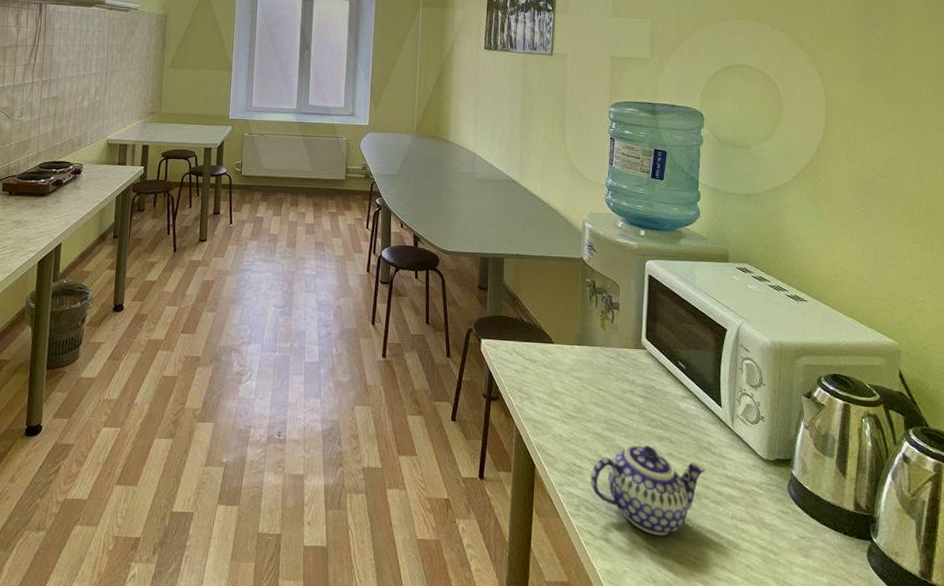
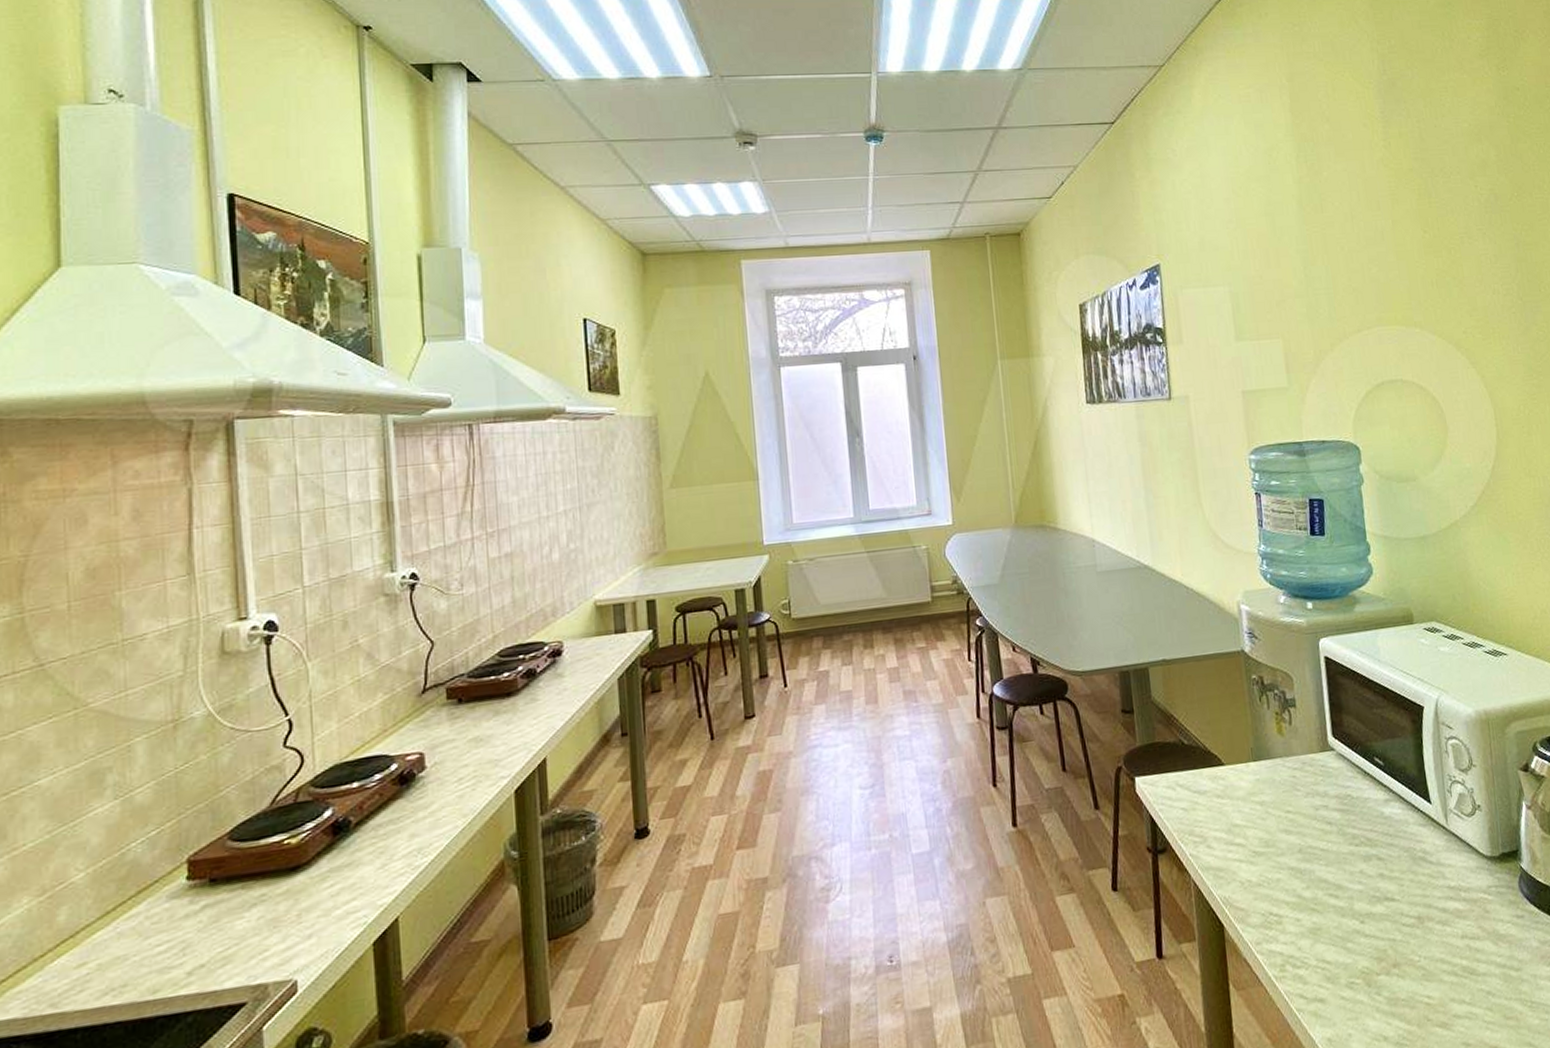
teapot: present [591,445,706,536] -> none [1292,870,1425,981]

